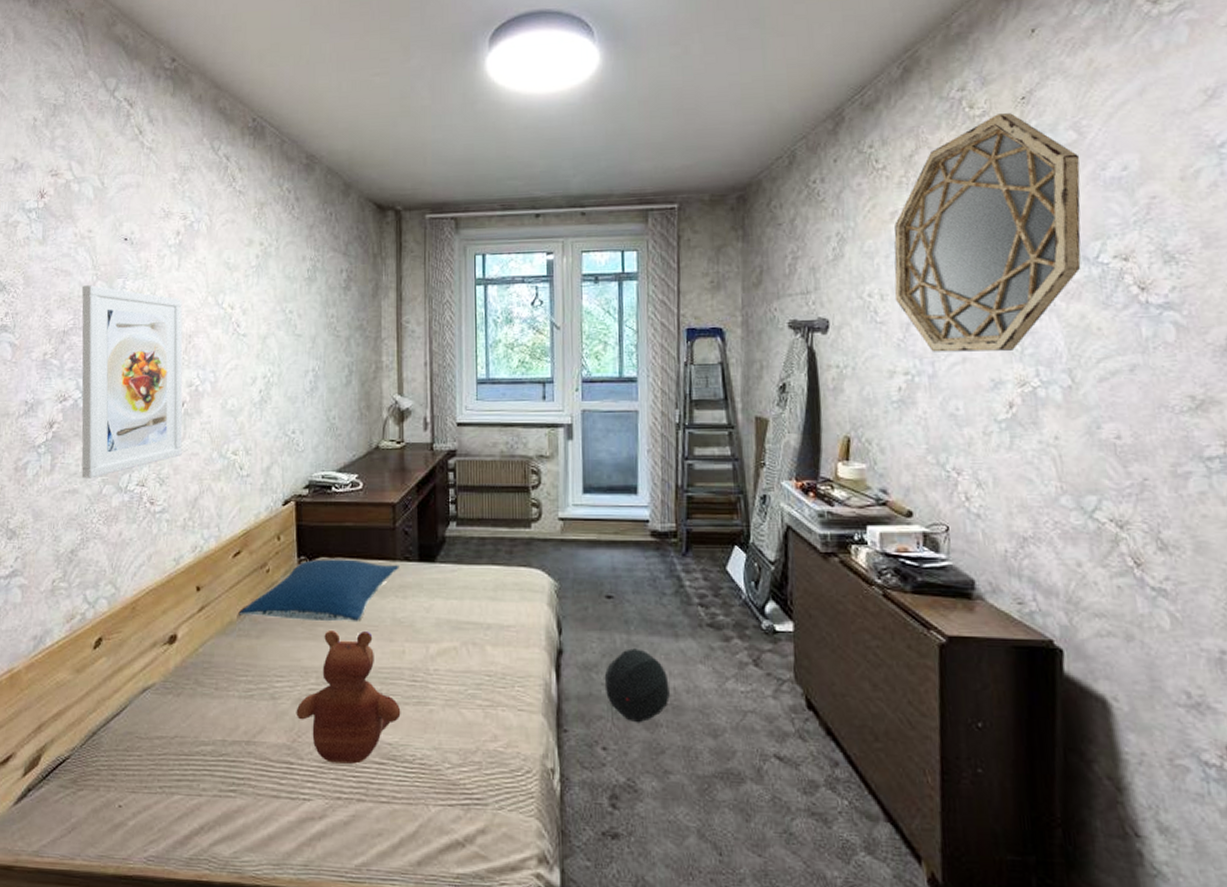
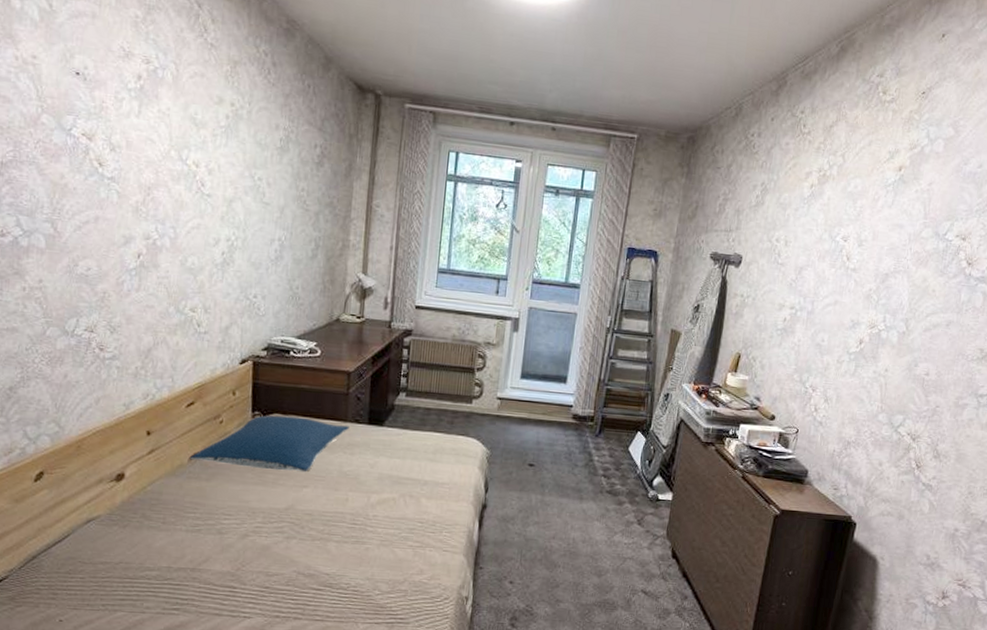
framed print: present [81,285,183,479] -> none [22,116,142,319]
toy: present [296,631,401,764] -> none [241,478,340,590]
ball: present [604,648,670,723] -> none [518,506,570,564]
home mirror: present [894,113,1081,352] -> none [795,102,952,299]

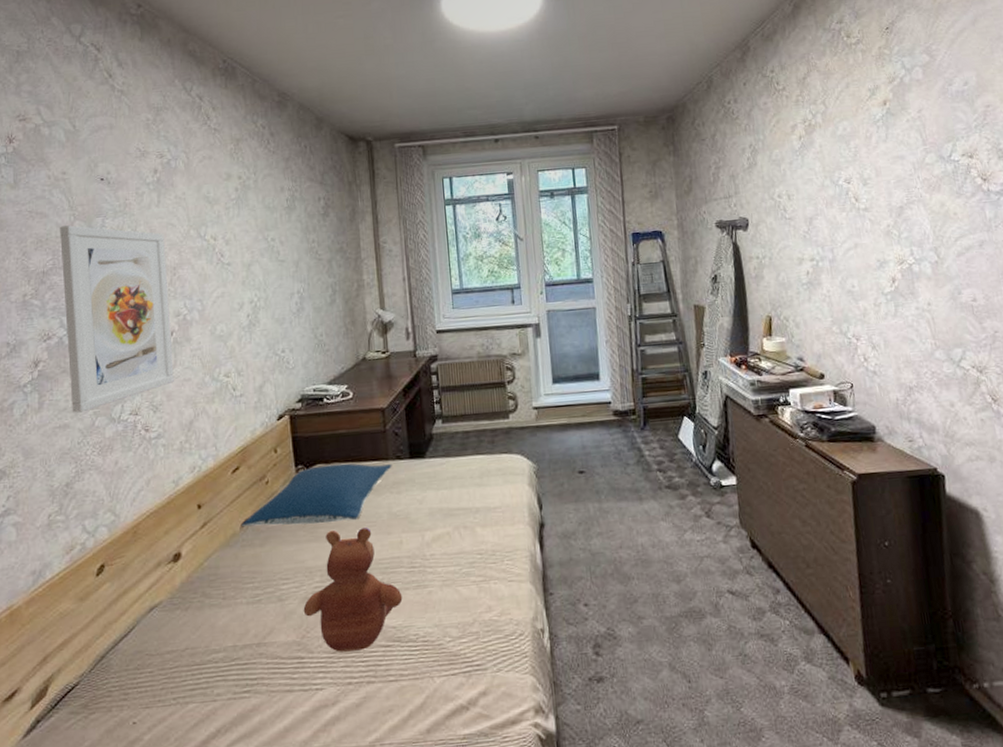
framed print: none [22,116,142,319] -> present [60,225,174,413]
toy: none [241,478,340,590] -> present [303,528,403,652]

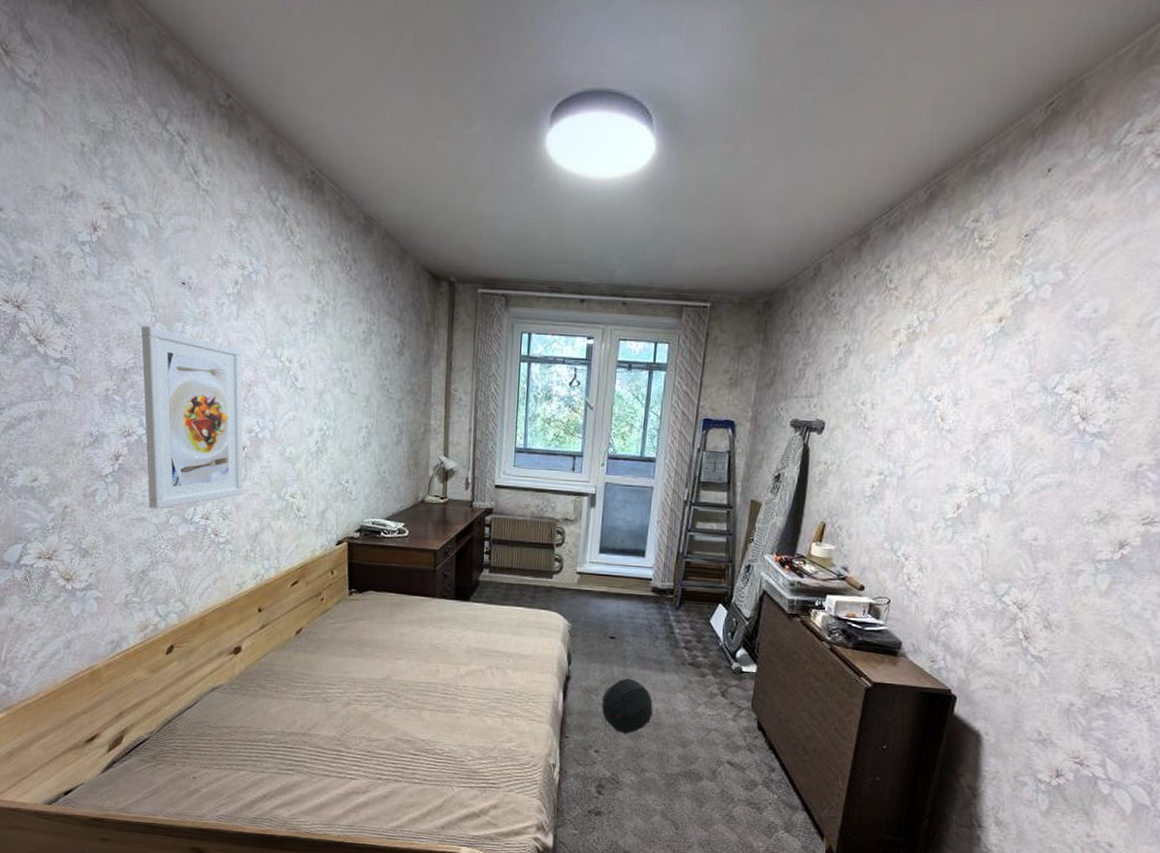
pillow: present [241,463,392,527] -> none [296,592,438,646]
toy: present [303,528,403,652] -> none [345,651,434,754]
ball: none [581,514,639,579] -> present [601,678,653,734]

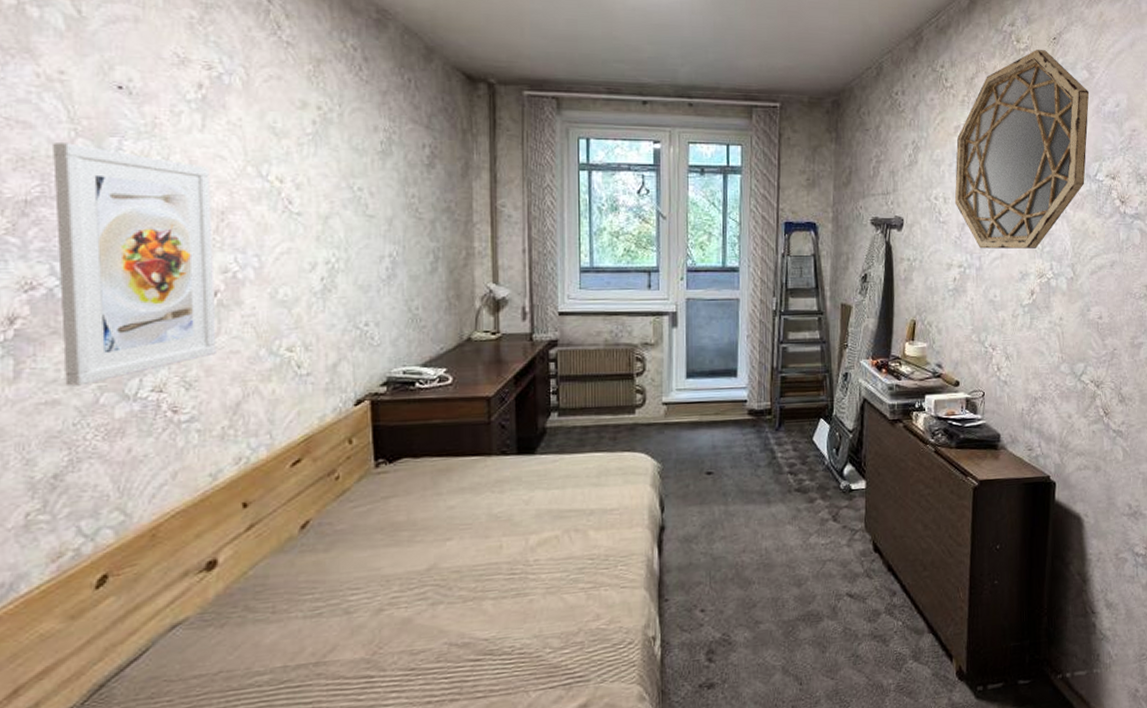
ball: present [601,678,653,734] -> none [703,517,761,584]
home mirror: none [883,248,1061,462] -> present [954,50,1090,249]

